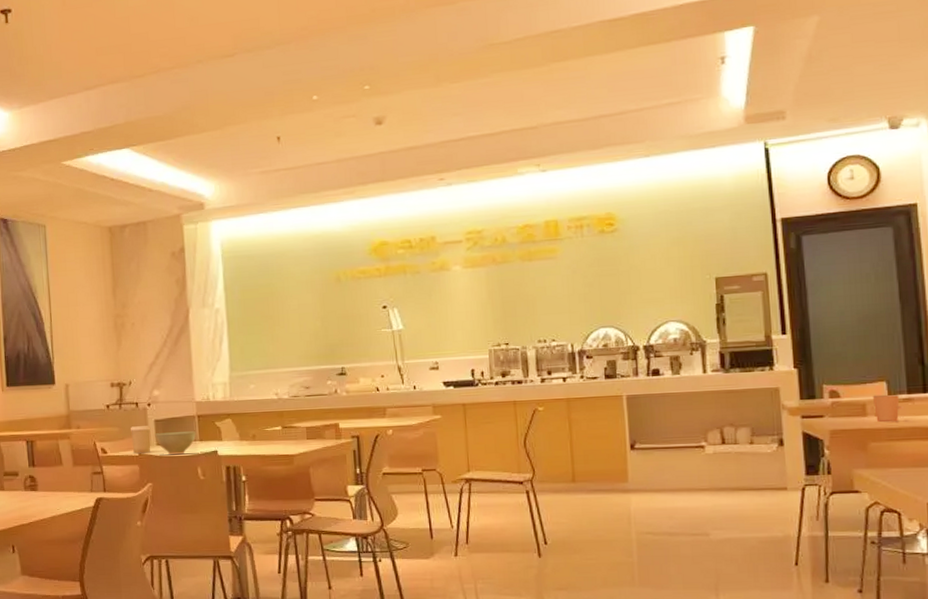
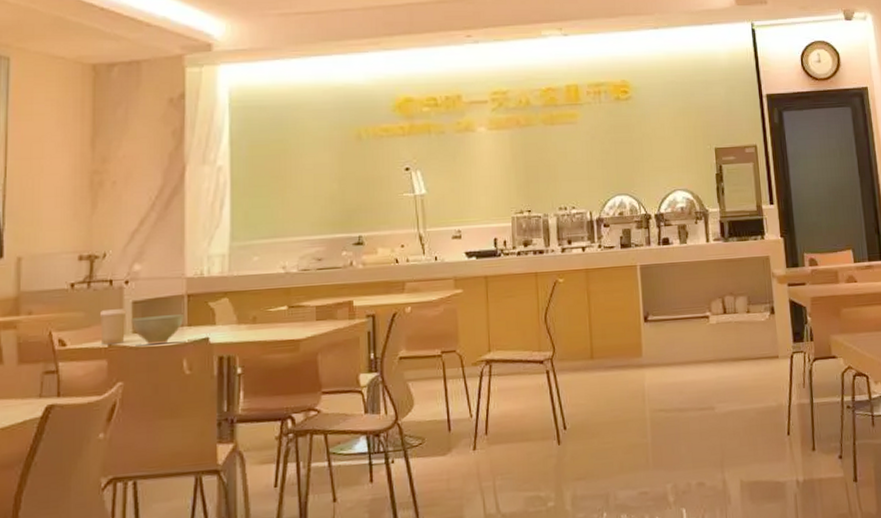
cup: present [873,394,903,423] -> none [843,262,866,289]

